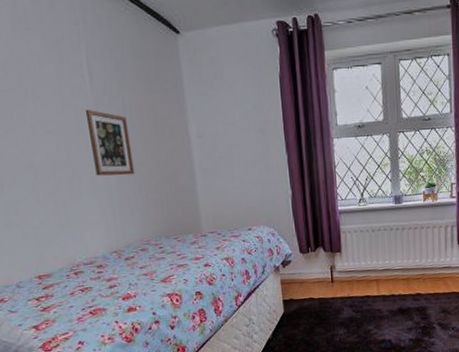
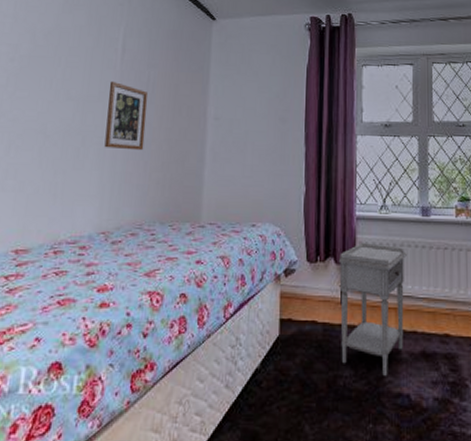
nightstand: none [326,231,385,330] -> present [338,243,407,376]

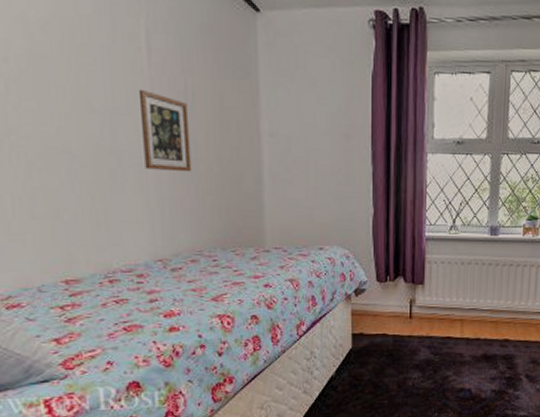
nightstand: present [338,243,407,376] -> none [408,262,474,376]

